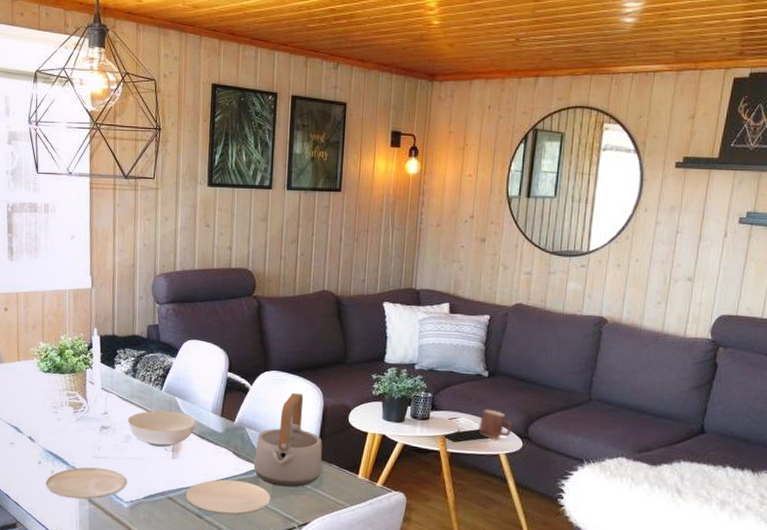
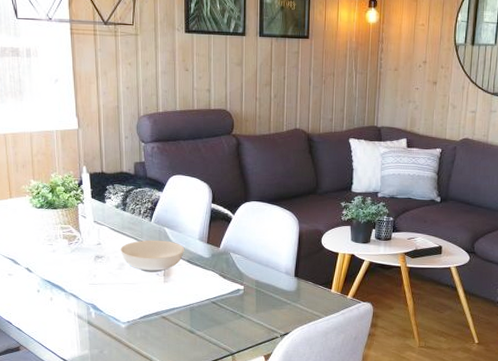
plate: present [46,467,128,499] -> none [46,293,124,322]
plate: present [186,479,271,515] -> none [178,298,256,329]
teapot: present [253,393,322,487] -> none [238,221,299,303]
mug: present [478,408,513,439] -> none [433,229,462,254]

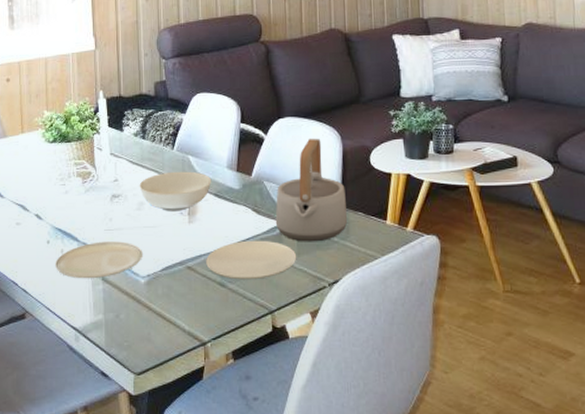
plate: none [46,293,124,322] -> present [56,241,143,279]
plate: none [178,298,256,329] -> present [206,240,297,280]
teapot: none [238,221,299,303] -> present [275,139,347,242]

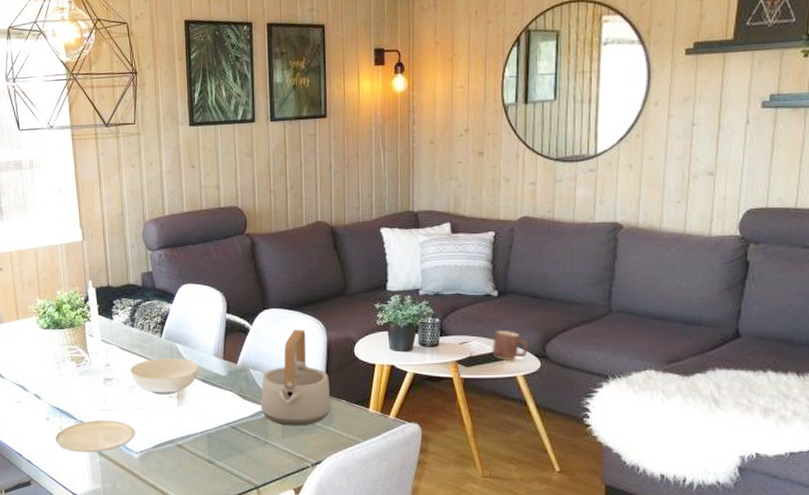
plate: present [206,240,297,280] -> none [195,422,282,459]
mug: none [505,135,541,167] -> present [492,330,529,361]

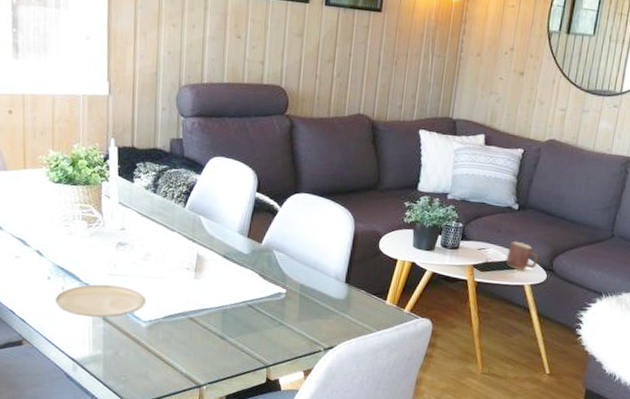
bowl: present [130,358,199,396] -> none [147,228,222,267]
teapot: present [260,330,330,426] -> none [280,217,352,311]

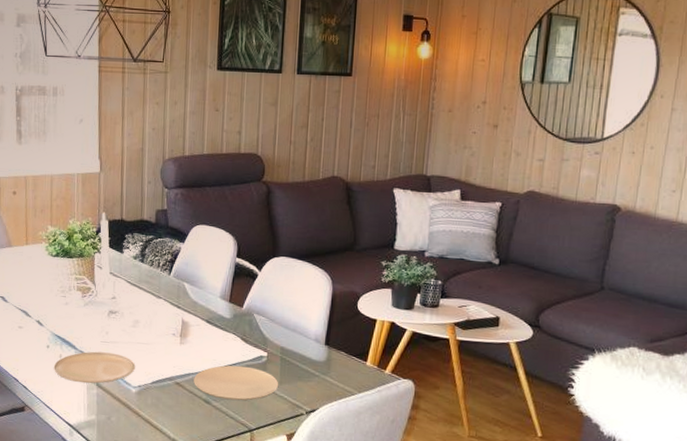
plate: none [208,301,297,337] -> present [194,365,279,401]
mug: present [505,240,539,270] -> none [488,296,524,327]

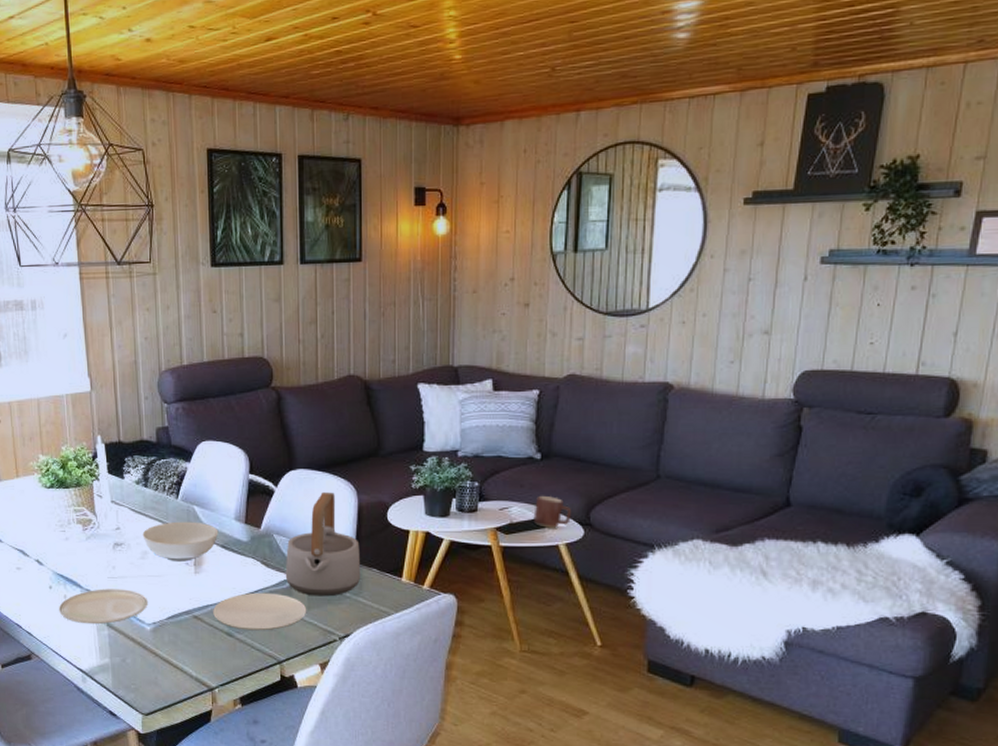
bowl: none [135,295,205,333] -> present [142,521,219,563]
teapot: none [261,279,331,374] -> present [285,492,360,597]
mug: none [488,296,524,327] -> present [533,495,572,528]

